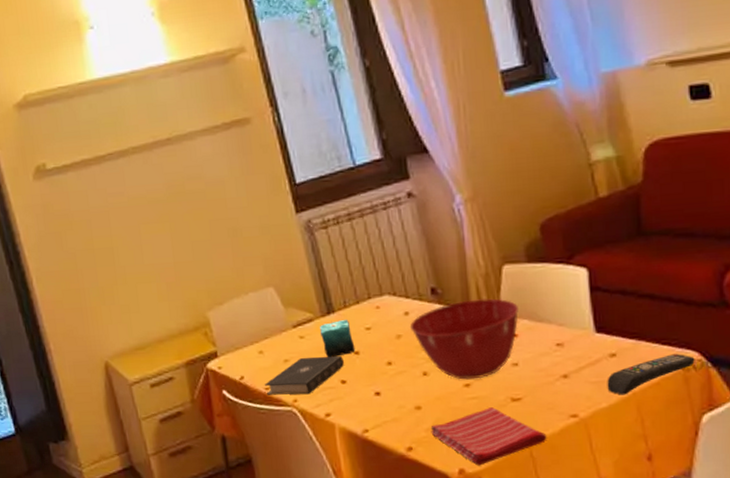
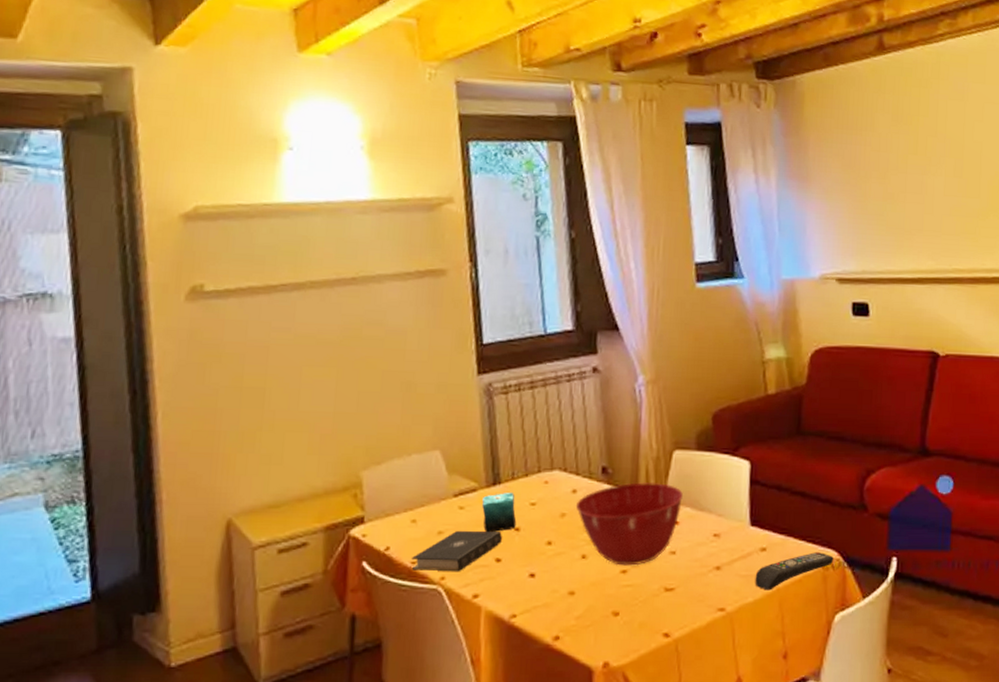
dish towel: present [430,407,547,466] -> none [581,596,694,659]

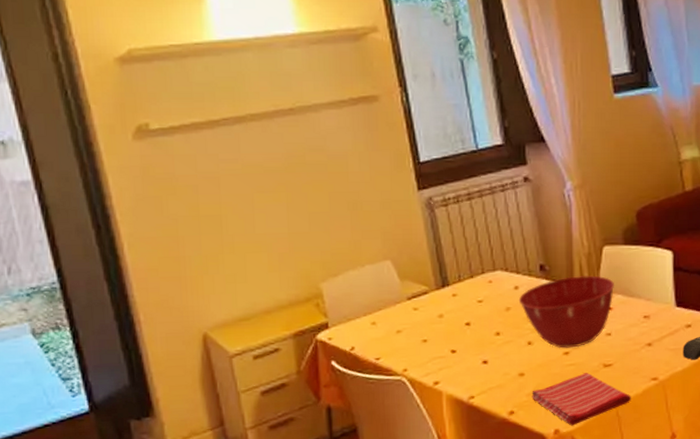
book: present [411,530,502,571] -> none [374,327,455,365]
candle: present [482,492,517,533] -> none [434,292,467,329]
dish towel: none [581,596,694,659] -> present [531,373,631,426]

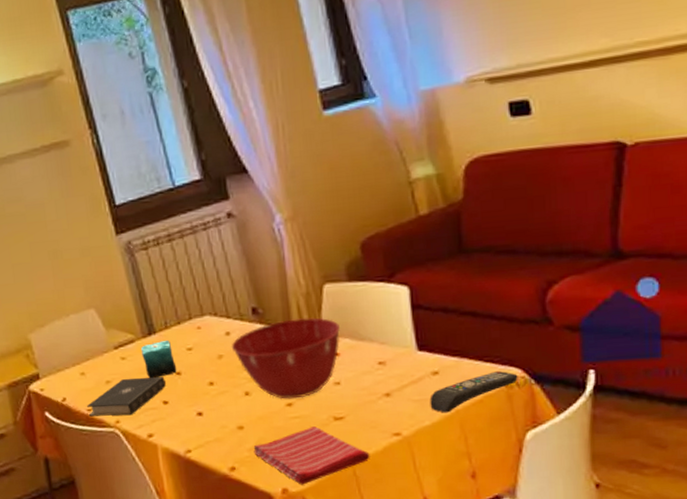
book: none [374,327,455,365] -> present [86,377,166,417]
candle: none [434,292,467,329] -> present [141,339,177,379]

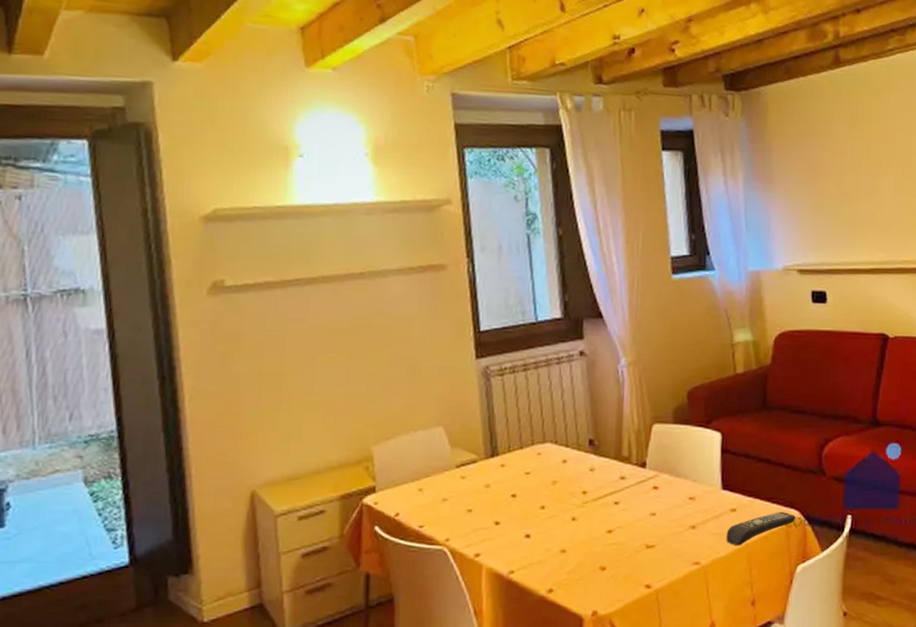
book: present [86,377,166,417] -> none [418,497,500,533]
candle: present [141,339,177,379] -> none [482,462,513,499]
mixing bowl: present [231,317,340,400] -> none [565,453,662,526]
dish towel: present [253,426,370,485] -> none [572,553,672,608]

